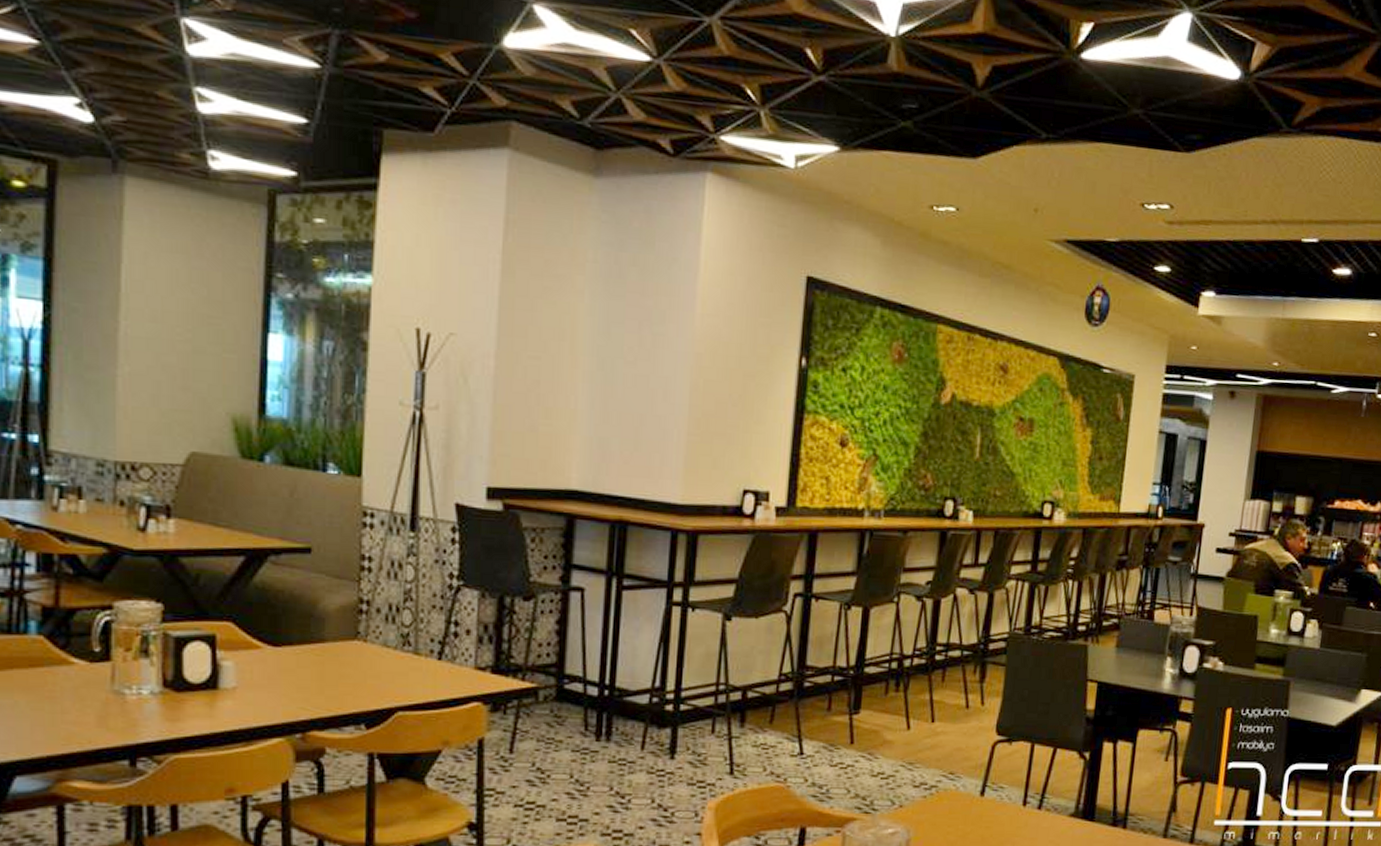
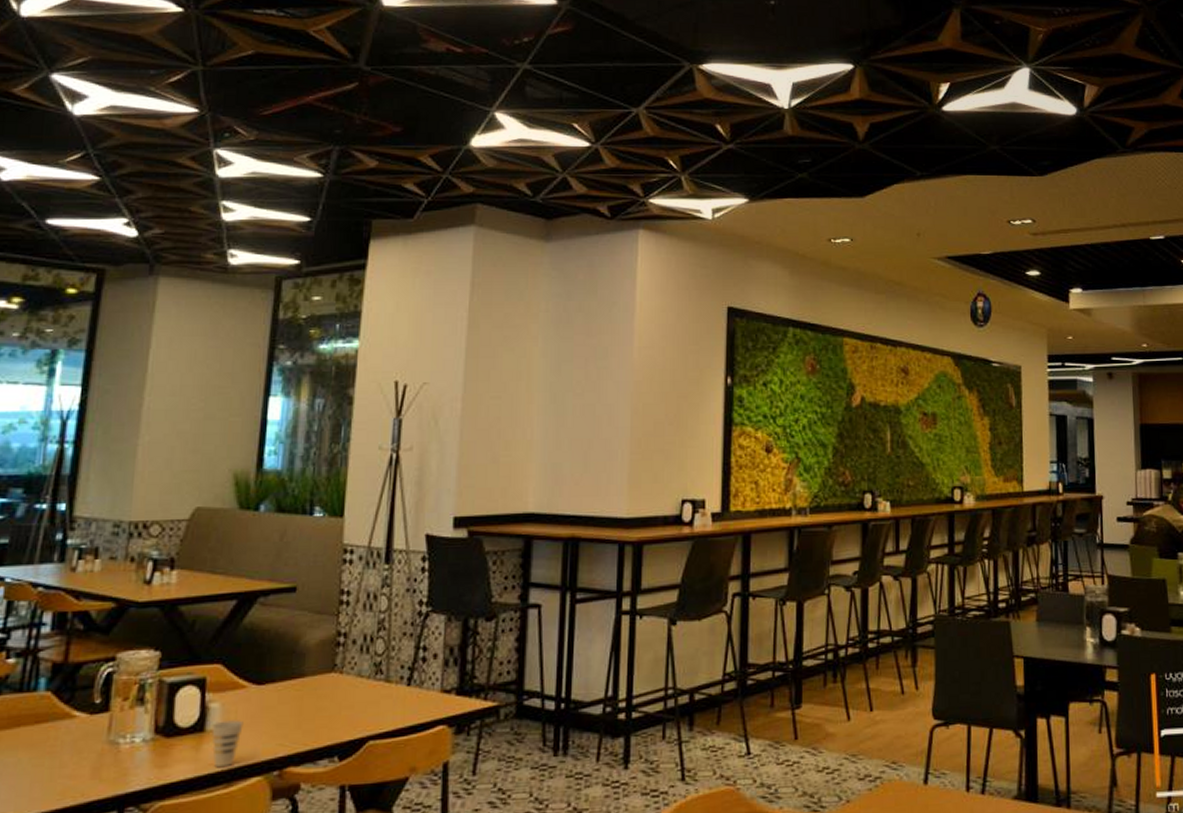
cup: none [226,680,260,726] -> present [211,720,244,768]

